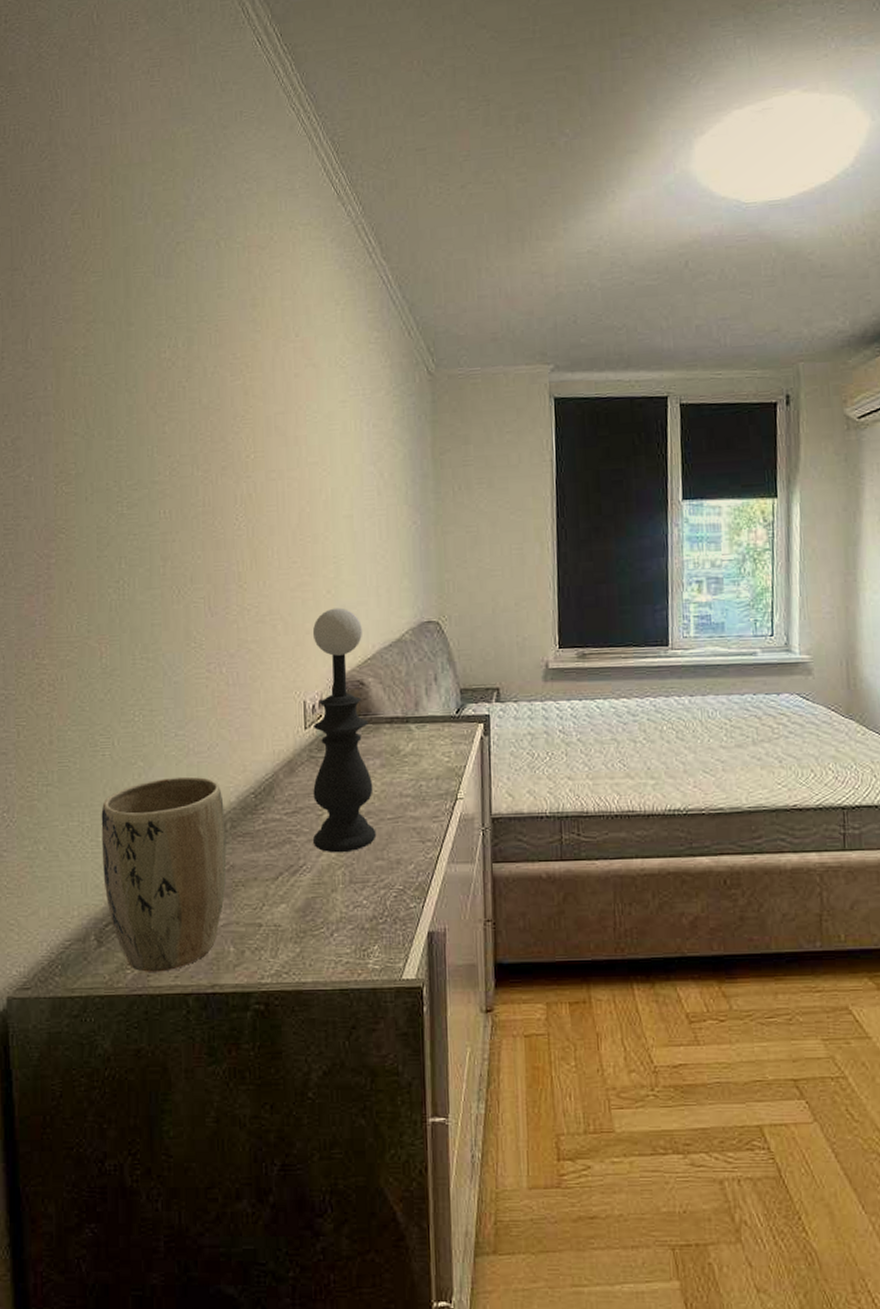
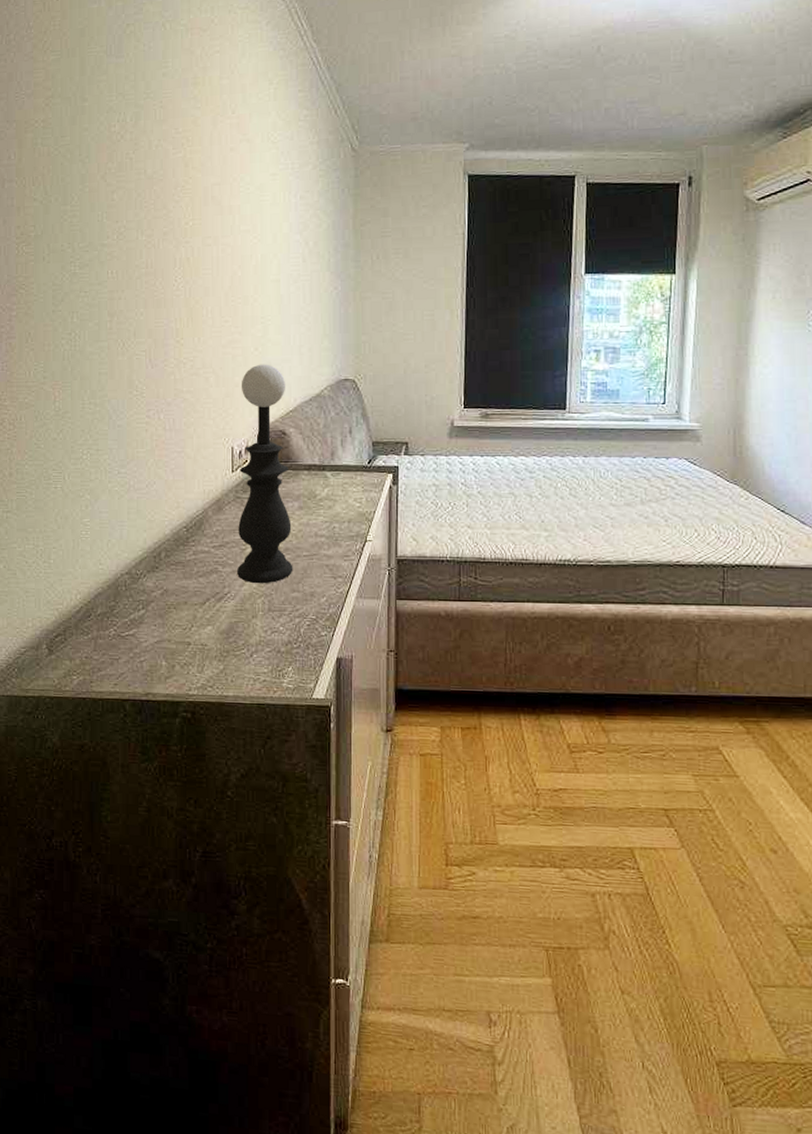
plant pot: present [101,776,227,972] -> none [53,510,161,679]

